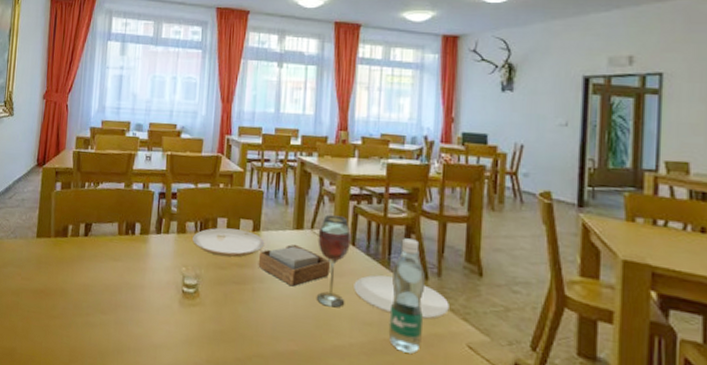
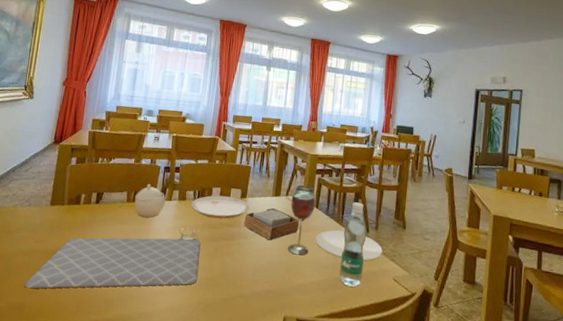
placemat: none [15,276,207,339] -> present [25,237,201,289]
sugar bowl: none [126,212,163,254] -> present [134,183,166,218]

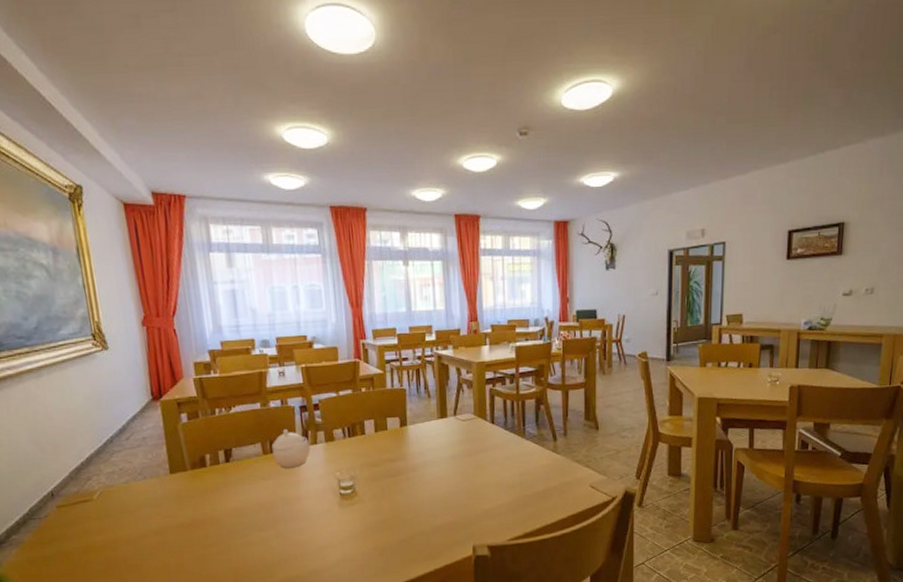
placemat: present [25,237,201,289] -> none [166,481,367,568]
plate: present [191,195,250,219] -> none [342,427,413,455]
napkin holder: present [243,207,300,241] -> none [409,431,475,469]
wineglass: present [288,185,316,256] -> none [461,400,490,479]
plate: present [316,229,383,262] -> none [496,443,575,474]
bottle: present [339,202,368,287] -> none [528,409,555,502]

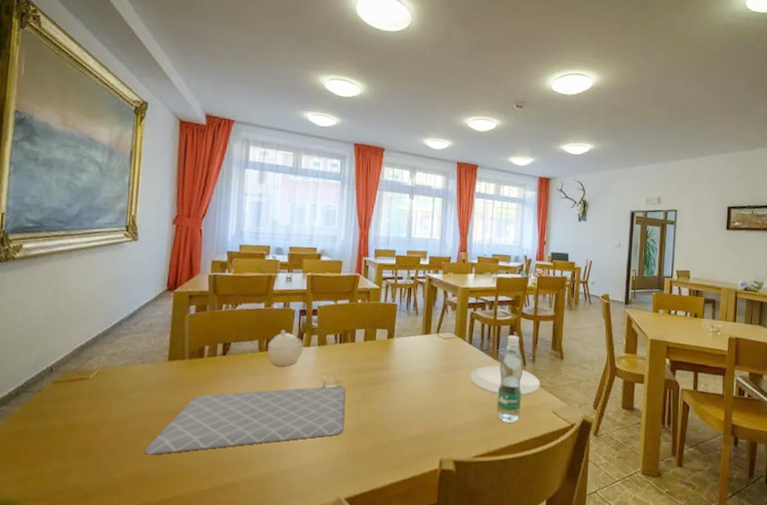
placemat: none [166,481,367,568] -> present [144,385,346,455]
plate: none [496,443,575,474] -> present [470,365,540,396]
bottle: none [528,409,555,502] -> present [496,335,524,423]

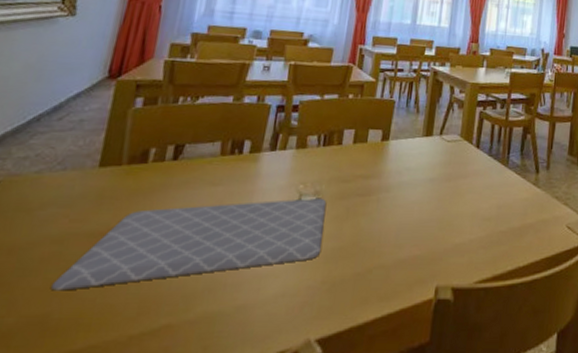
sugar bowl: present [267,329,304,367] -> none [231,128,279,174]
plate: present [470,365,540,396] -> none [476,172,555,209]
bottle: present [496,335,524,423] -> none [504,138,538,240]

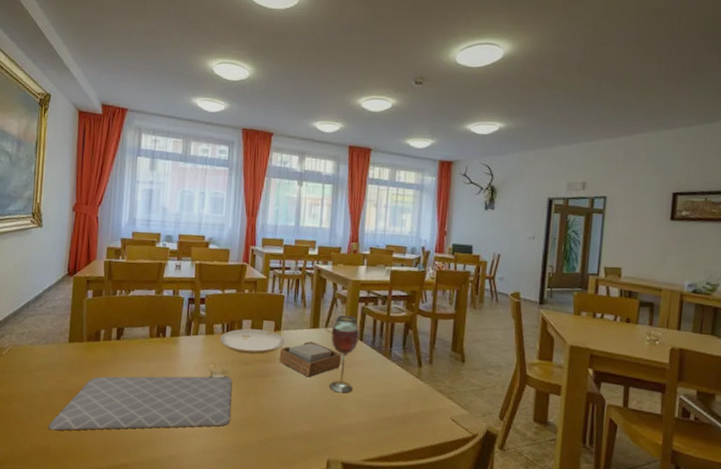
plate: none [314,139,394,169] -> present [220,328,285,354]
napkin holder: none [385,150,457,192] -> present [279,341,342,378]
wineglass: none [442,121,476,208] -> present [330,315,359,394]

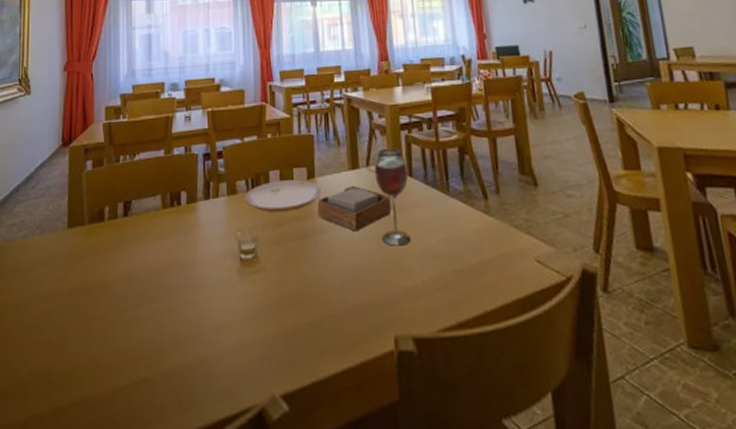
placemat: present [48,376,233,431] -> none [49,244,268,345]

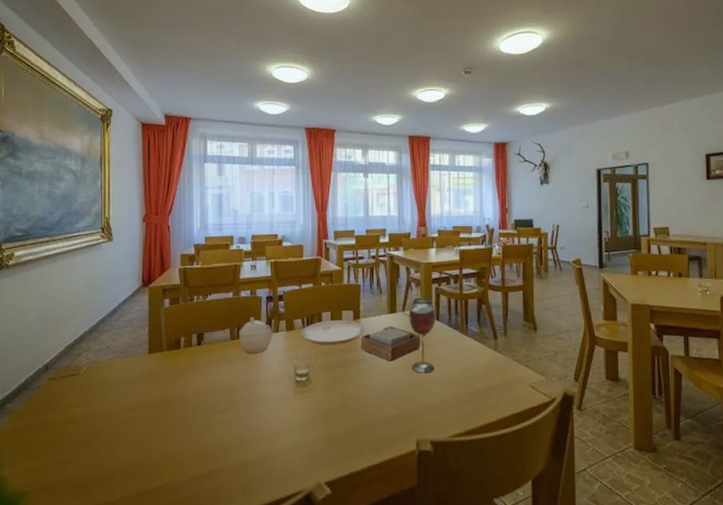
sugar bowl: none [172,179,212,225] -> present [239,316,273,353]

